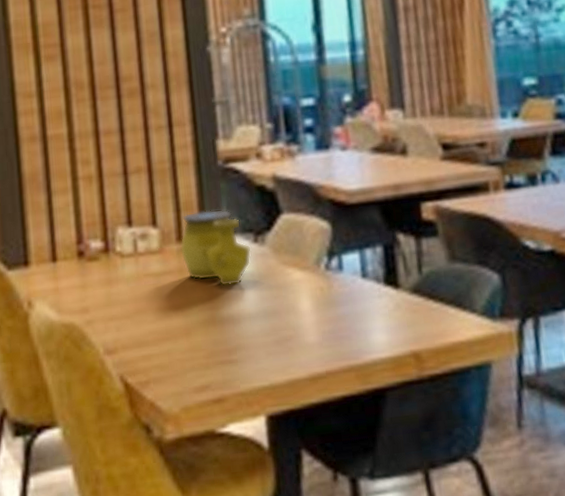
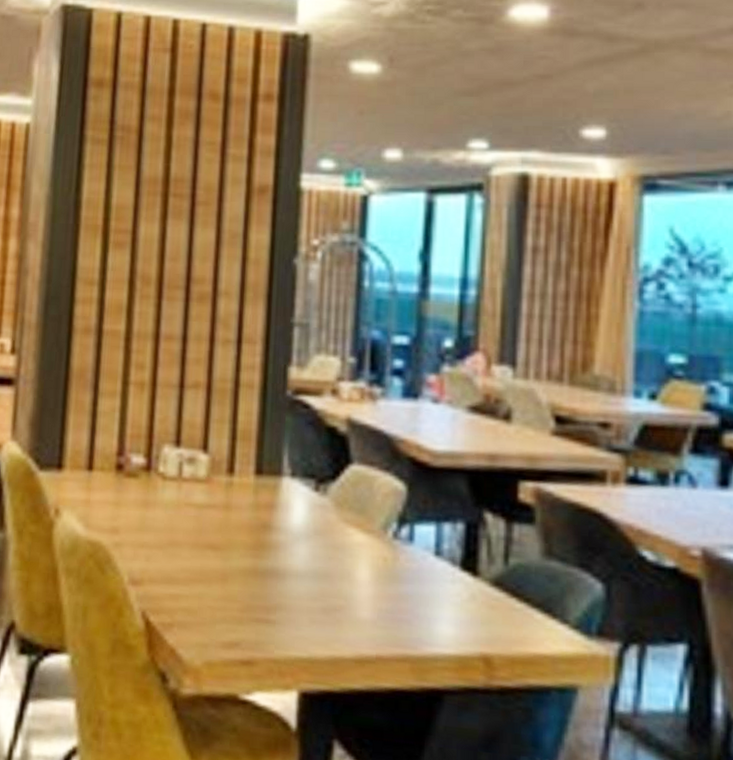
decorative vase: present [179,209,252,287] -> none [229,443,310,536]

